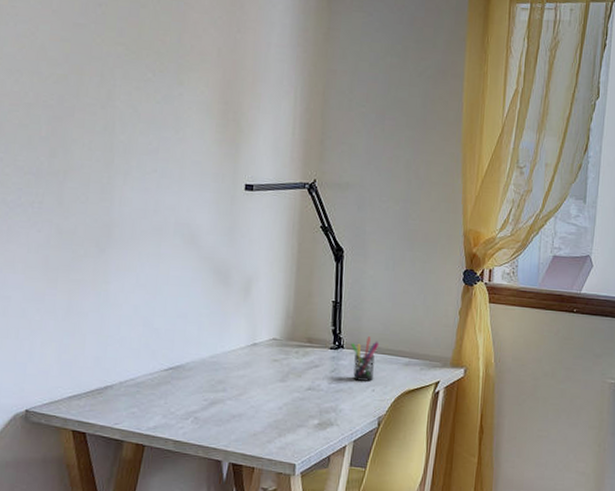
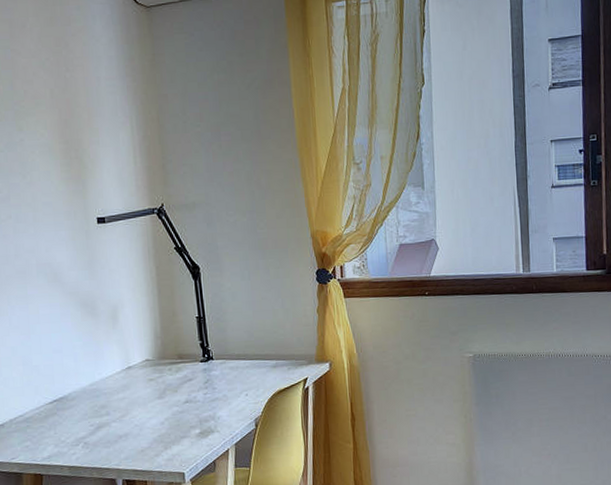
pen holder: present [350,336,379,382] -> none [219,345,246,388]

